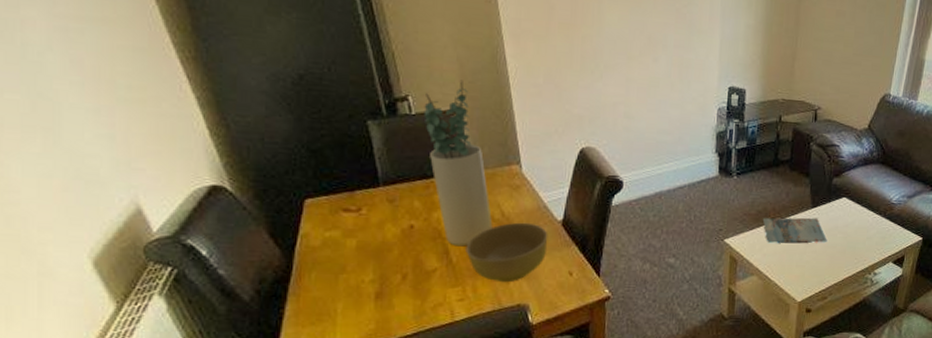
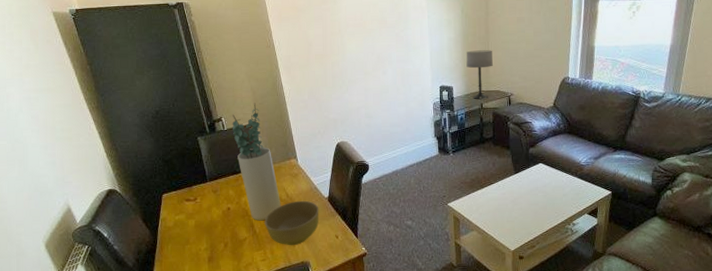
magazine: present [762,217,827,243] -> none [476,181,530,204]
table lamp: none [766,45,801,111] -> present [466,50,493,100]

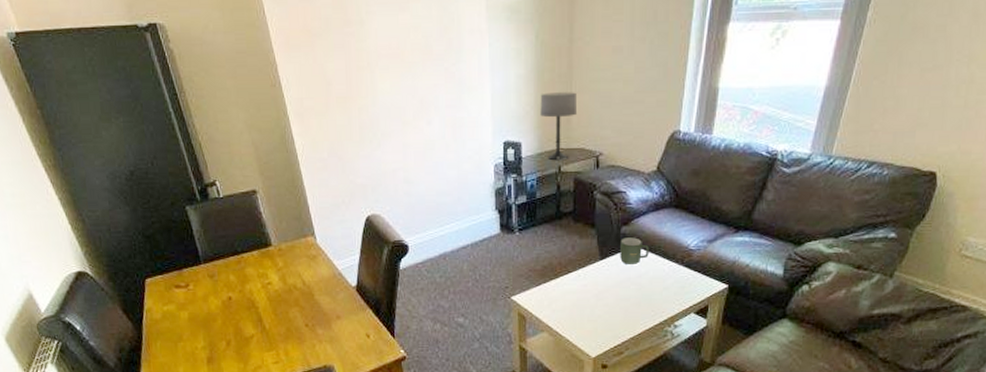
vase: present [232,103,281,221] -> none [229,162,297,314]
bowl: present [264,200,319,246] -> none [275,289,346,346]
mug: none [529,156,551,178] -> present [620,237,649,266]

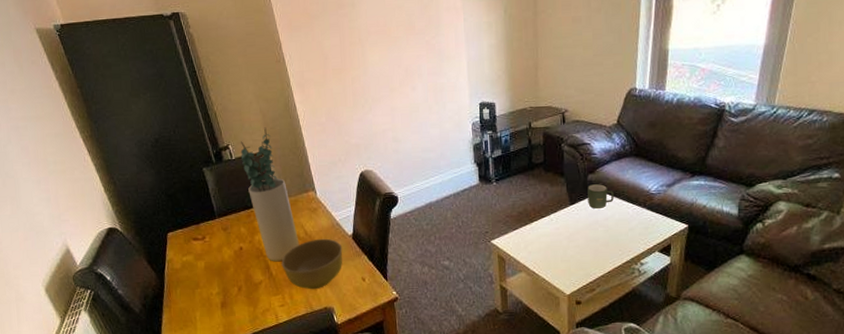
vase: none [229,162,297,314] -> present [240,127,300,262]
bowl: none [275,289,346,346] -> present [281,238,343,290]
table lamp: present [540,92,576,161] -> none [510,58,543,118]

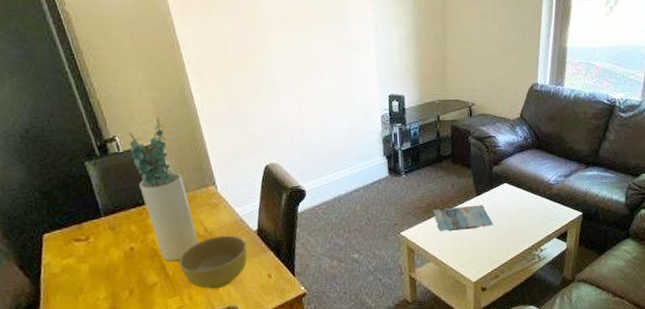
magazine: none [524,214,589,241] -> present [432,204,494,231]
mug: present [587,184,614,210] -> none [493,175,517,200]

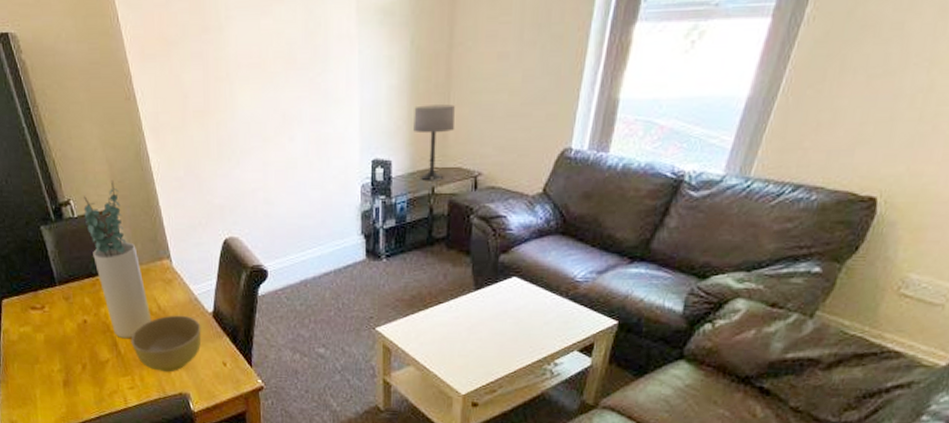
table lamp: none [419,51,451,111] -> present [413,104,455,181]
magazine: present [432,204,494,231] -> none [417,301,495,331]

